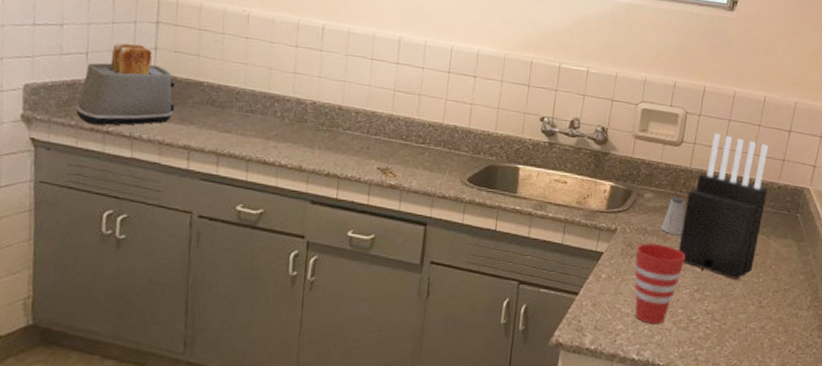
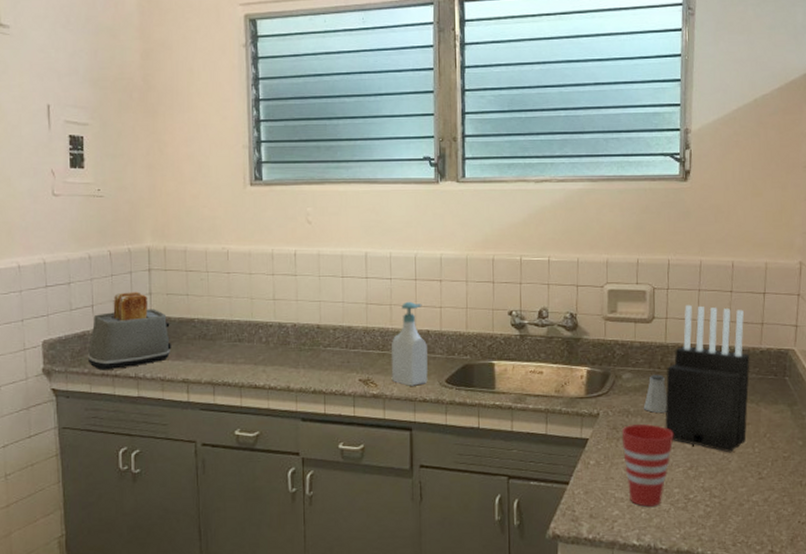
soap bottle: none [411,93,453,181] -> present [391,301,428,386]

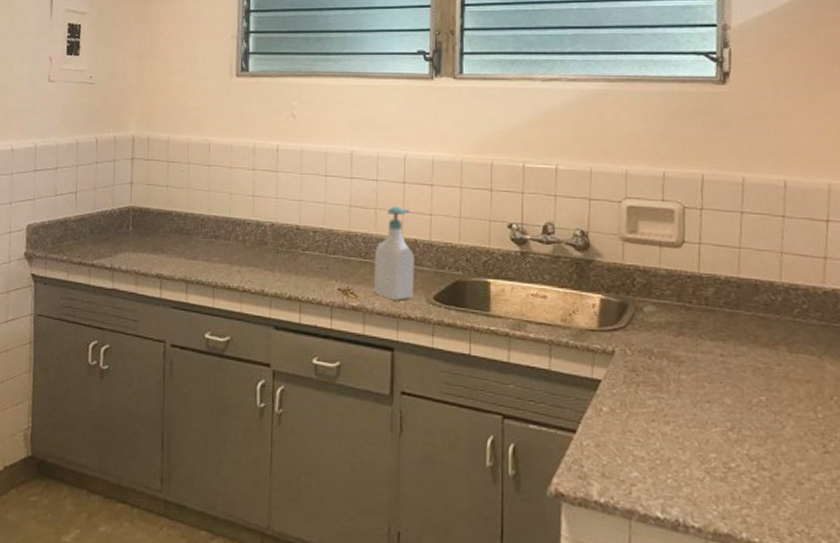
toaster: present [87,292,171,371] -> none [67,180,148,259]
cup: present [621,424,674,507] -> none [642,368,709,472]
saltshaker: present [643,374,668,413] -> none [670,309,701,357]
knife block: present [665,304,750,453] -> none [697,229,810,416]

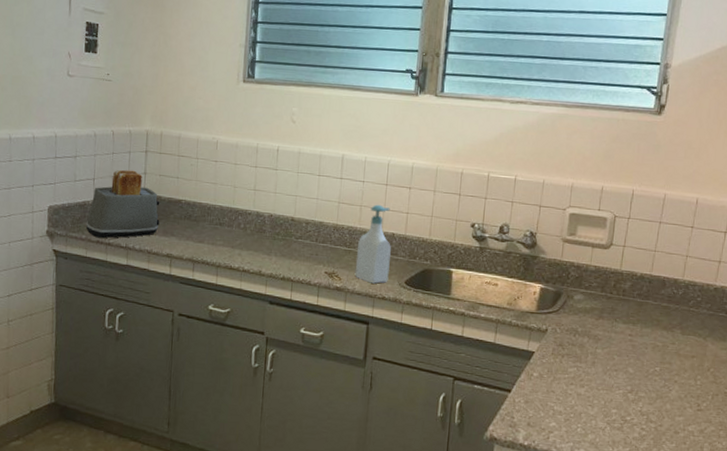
toaster: none [67,180,148,259] -> present [85,169,160,238]

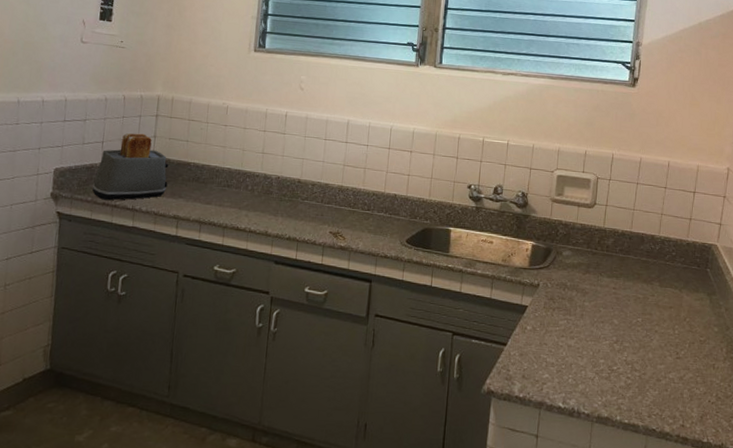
soap bottle: present [354,204,391,284] -> none [358,167,393,243]

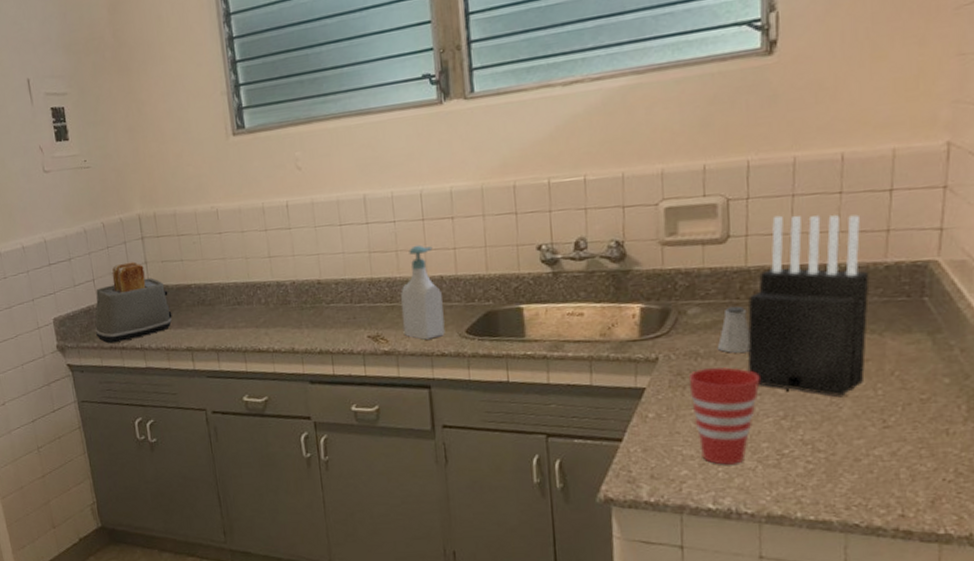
soap bottle: none [358,167,393,243] -> present [401,245,445,340]
cup: none [557,297,604,374] -> present [688,367,760,465]
saltshaker: none [579,254,601,289] -> present [717,306,751,353]
knife block: none [596,195,677,332] -> present [747,214,870,397]

